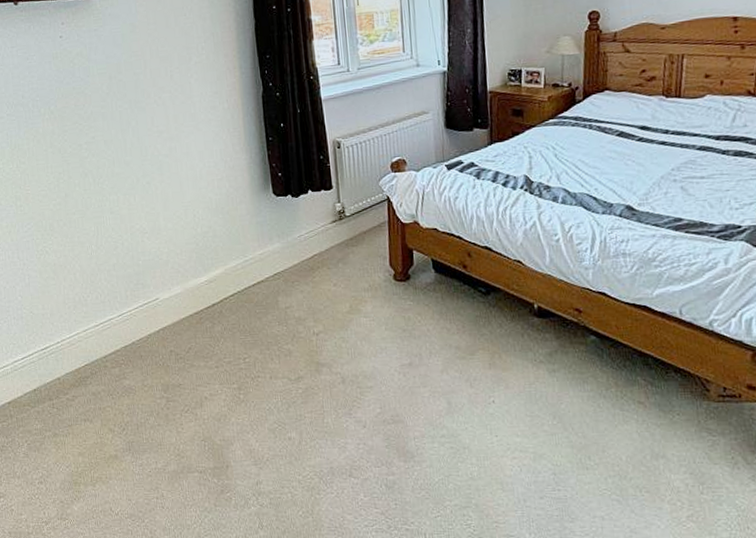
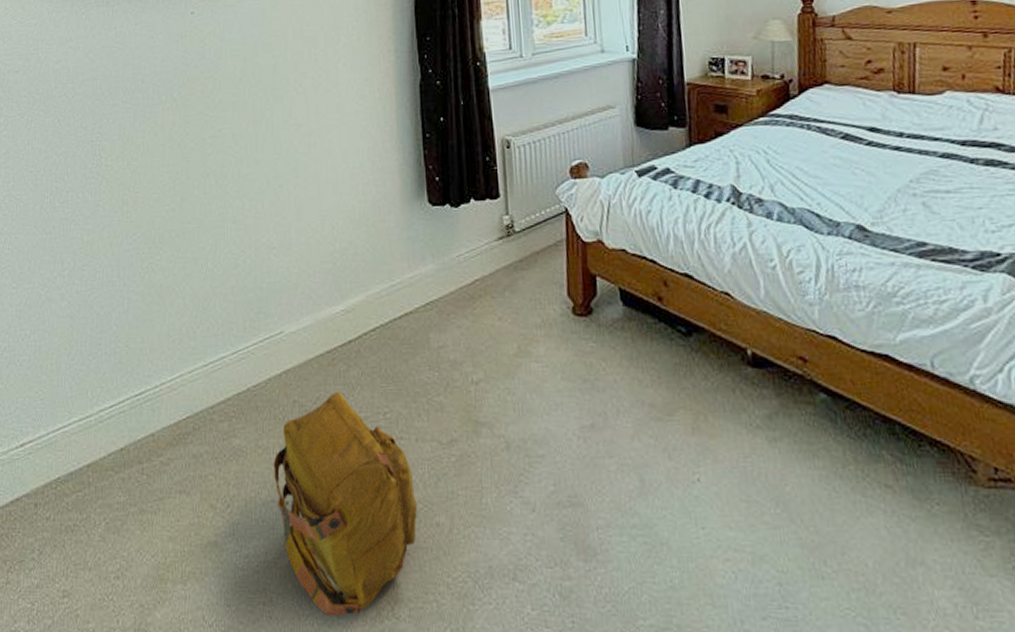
backpack: none [157,343,274,505] -> present [273,392,417,616]

